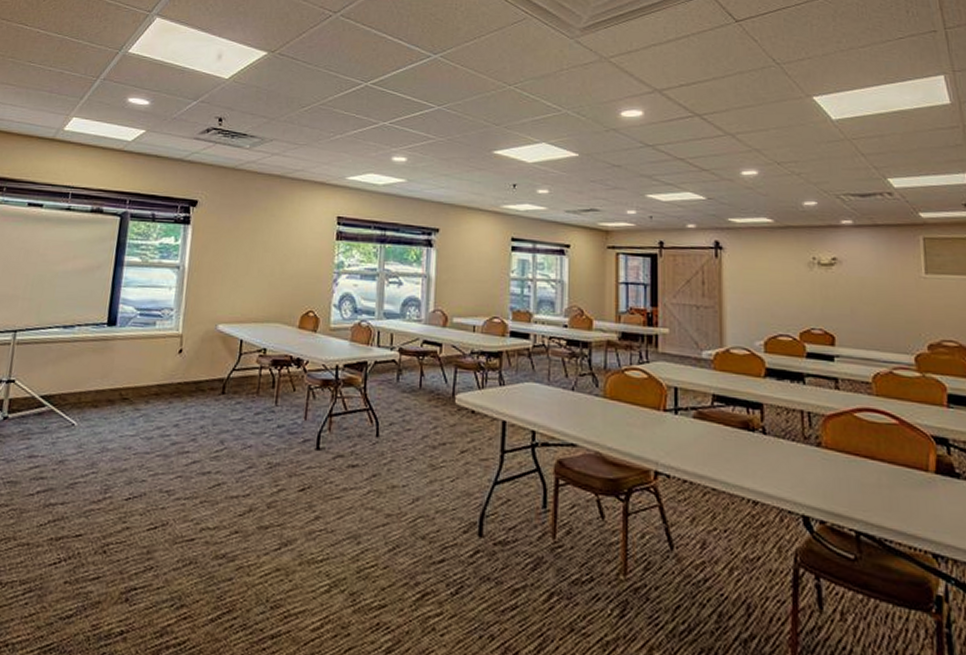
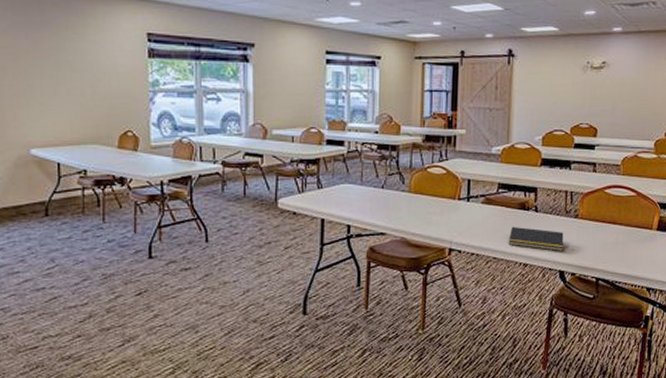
notepad: none [730,449,805,489] -> present [508,226,564,251]

